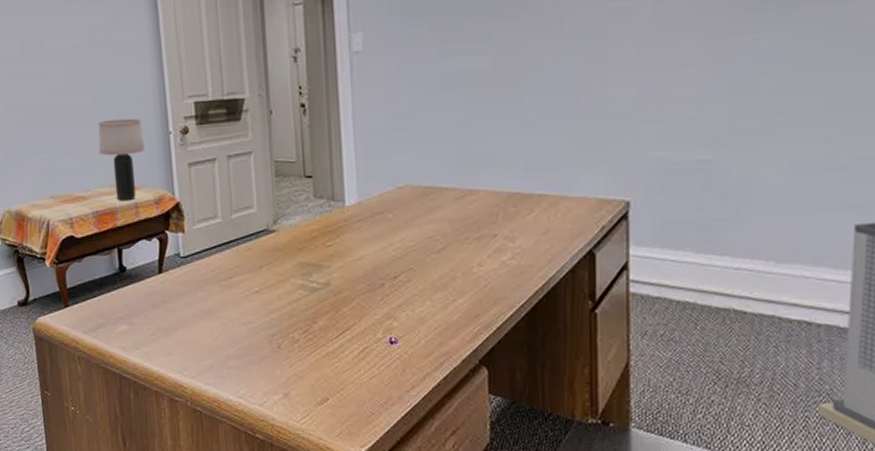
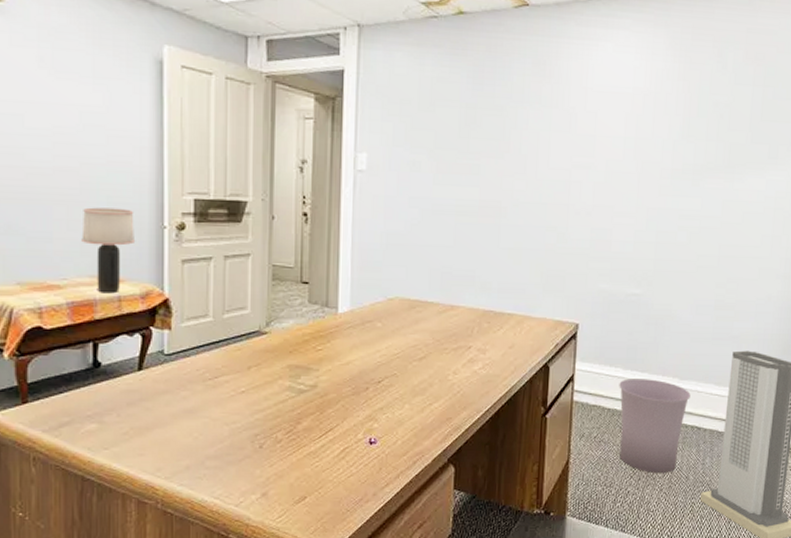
waste bin: none [690,263,794,379] -> present [619,379,691,473]

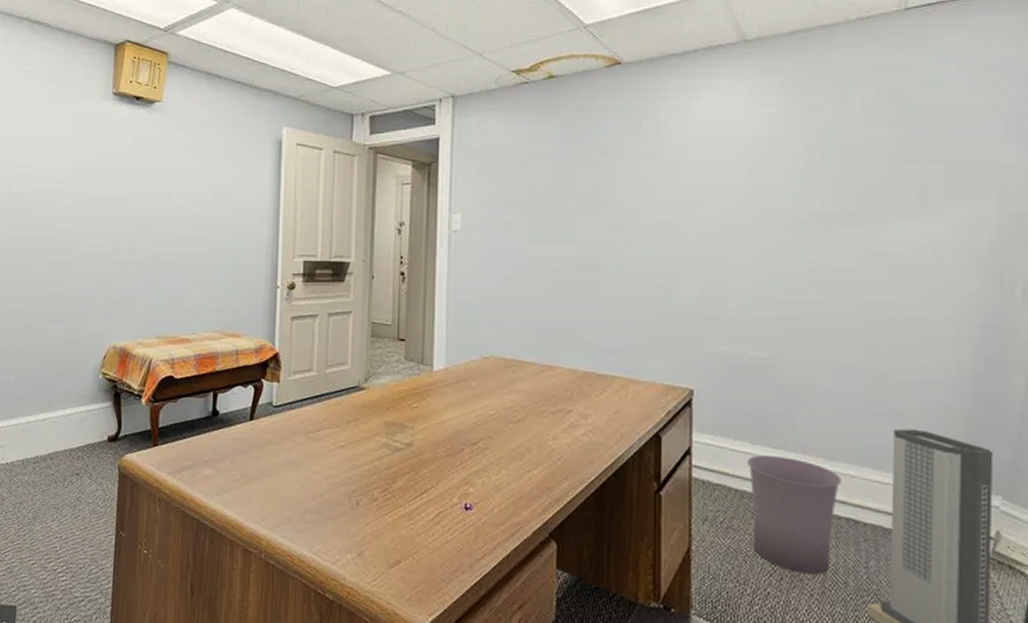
table lamp: present [81,207,136,294] -> none [209,270,253,347]

